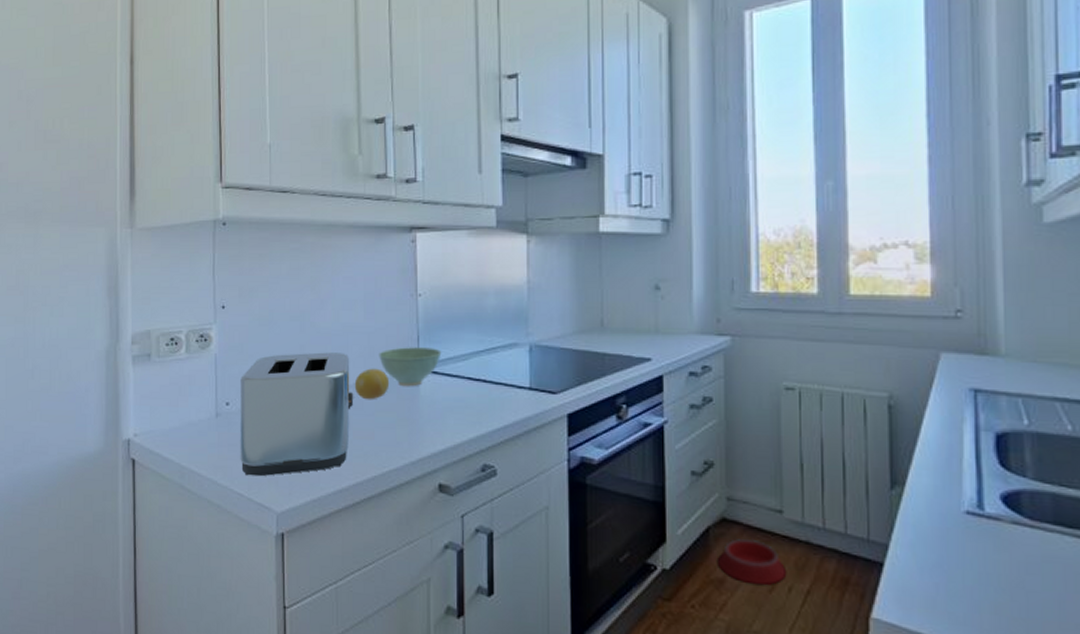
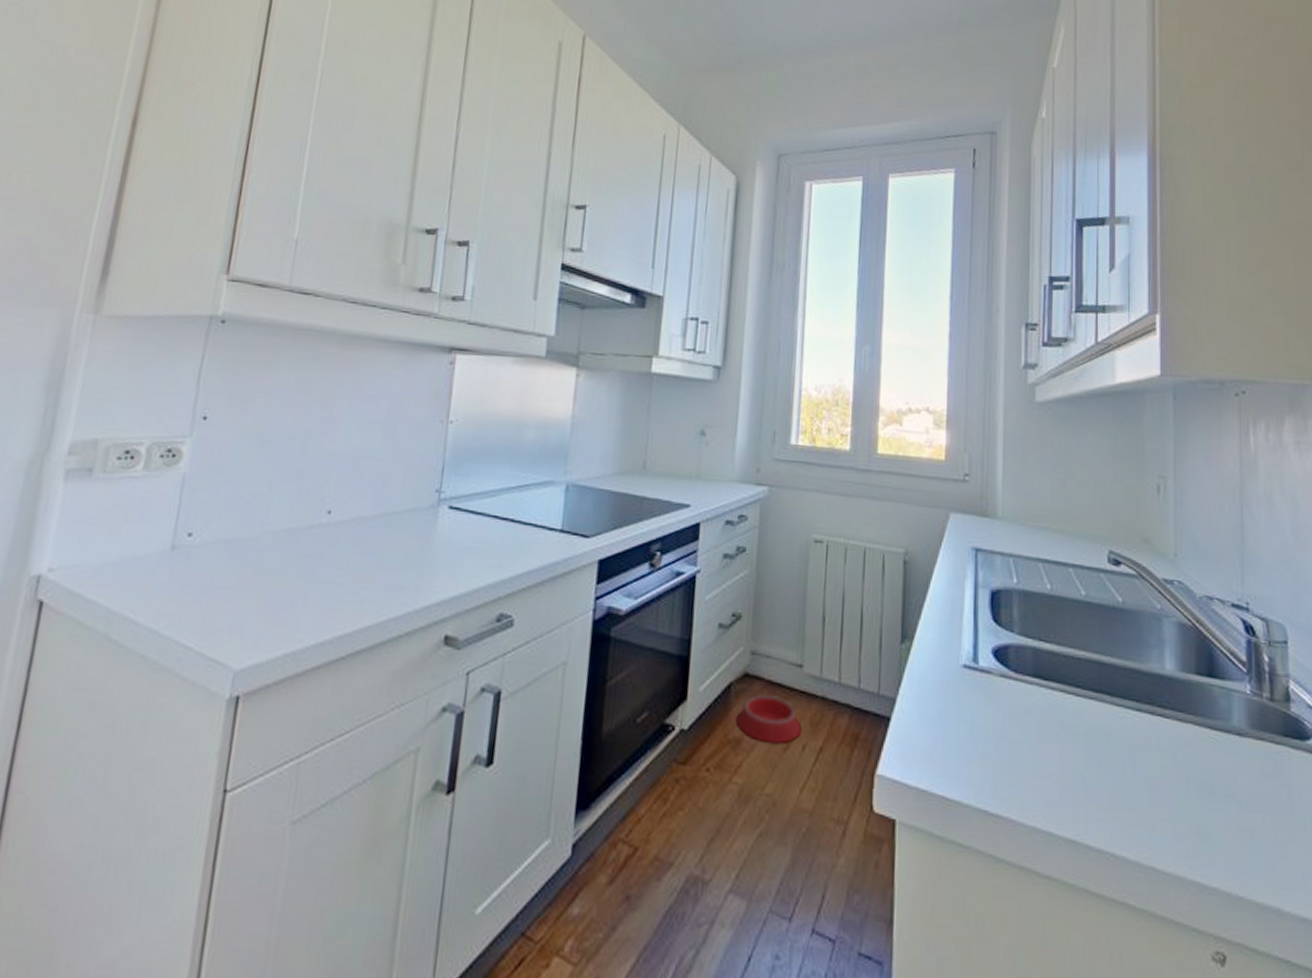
toaster: present [240,352,354,477] -> none [195,478,358,626]
fruit: present [354,368,390,400] -> none [358,500,403,537]
bowl: present [379,347,442,387] -> none [393,478,468,524]

